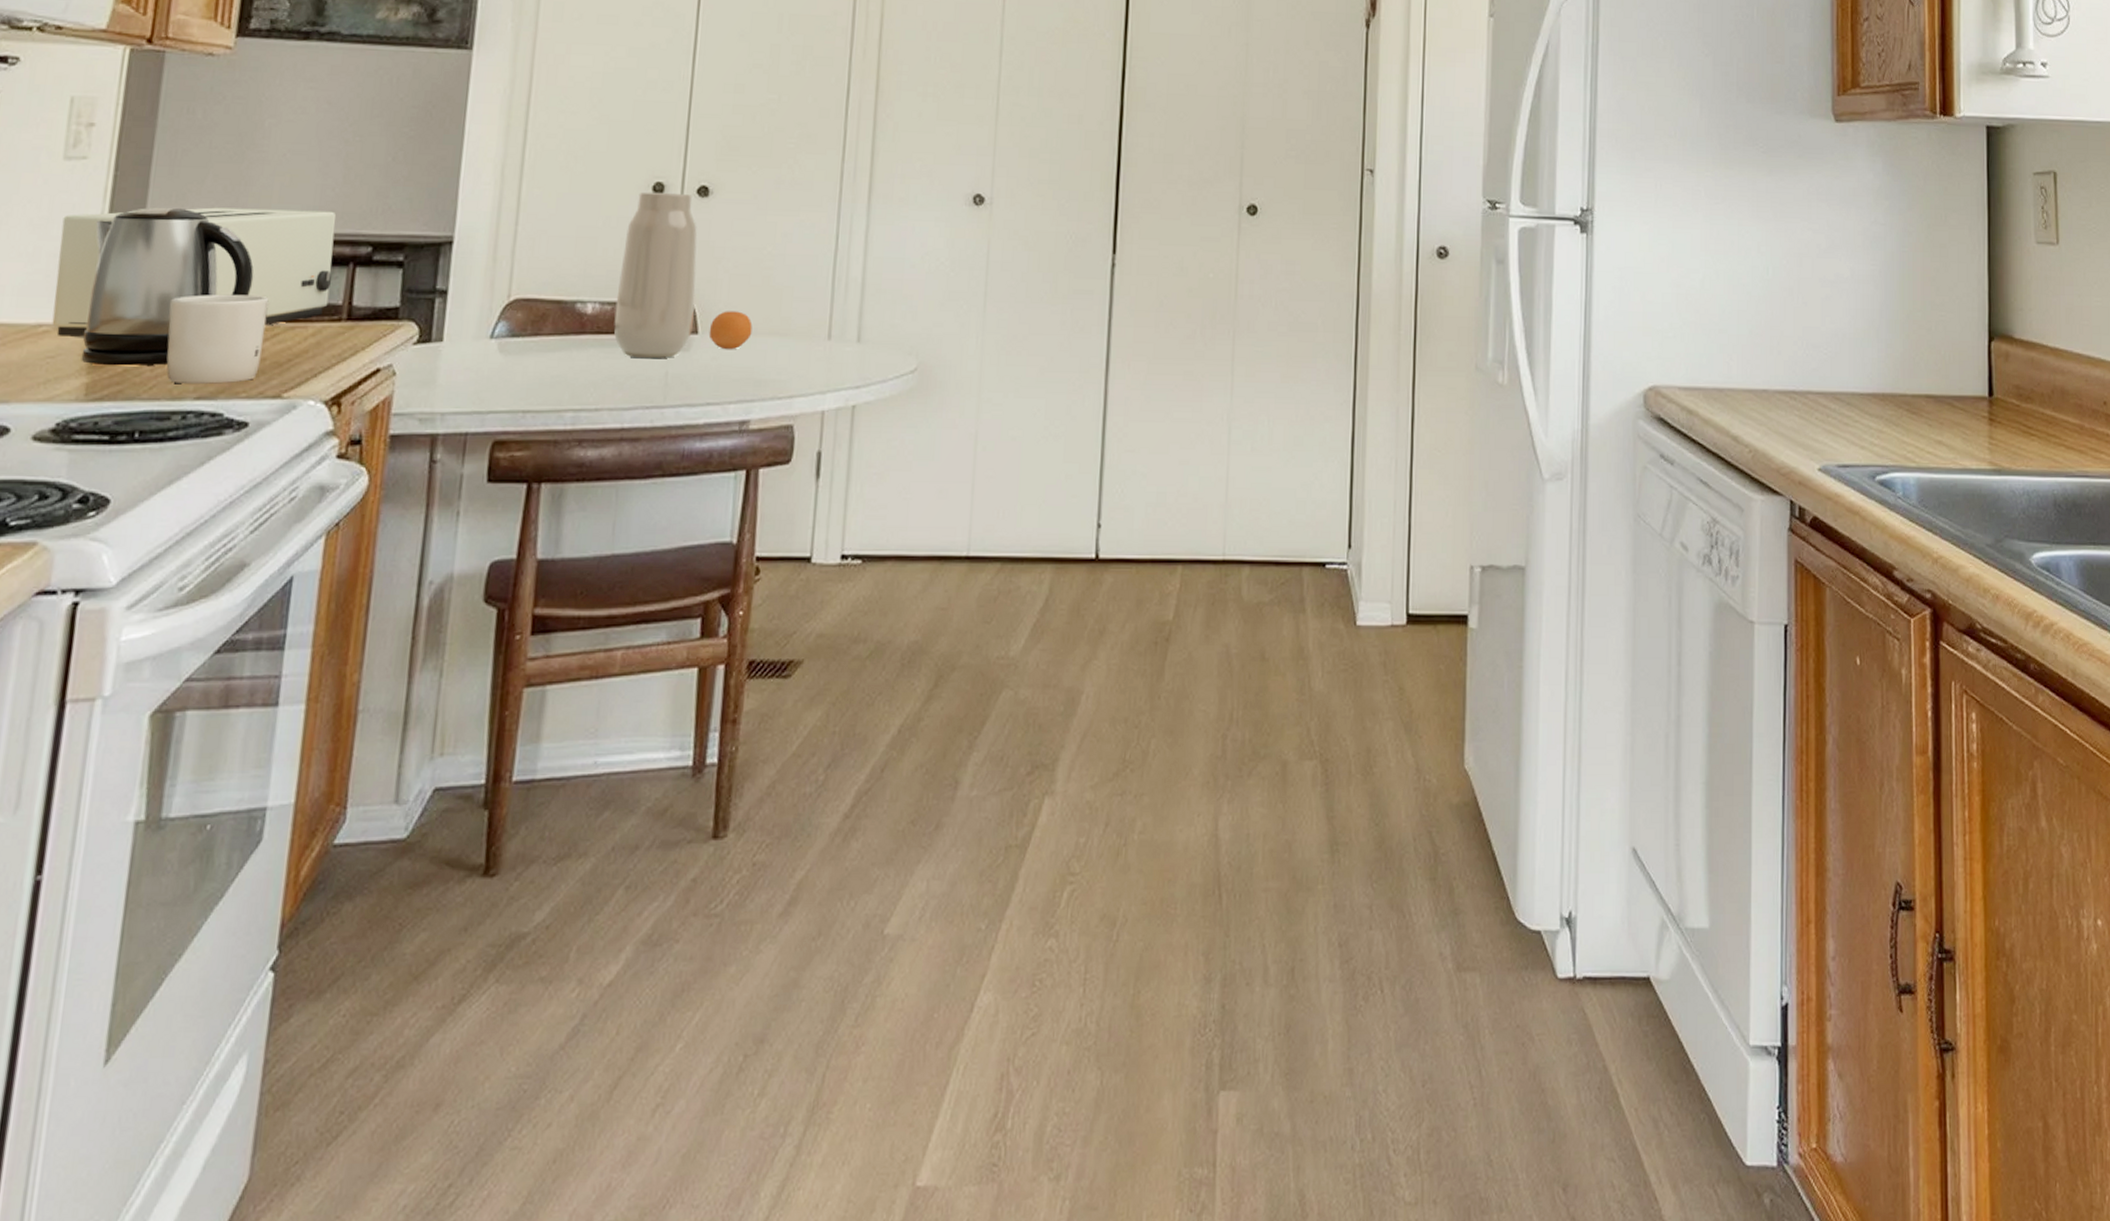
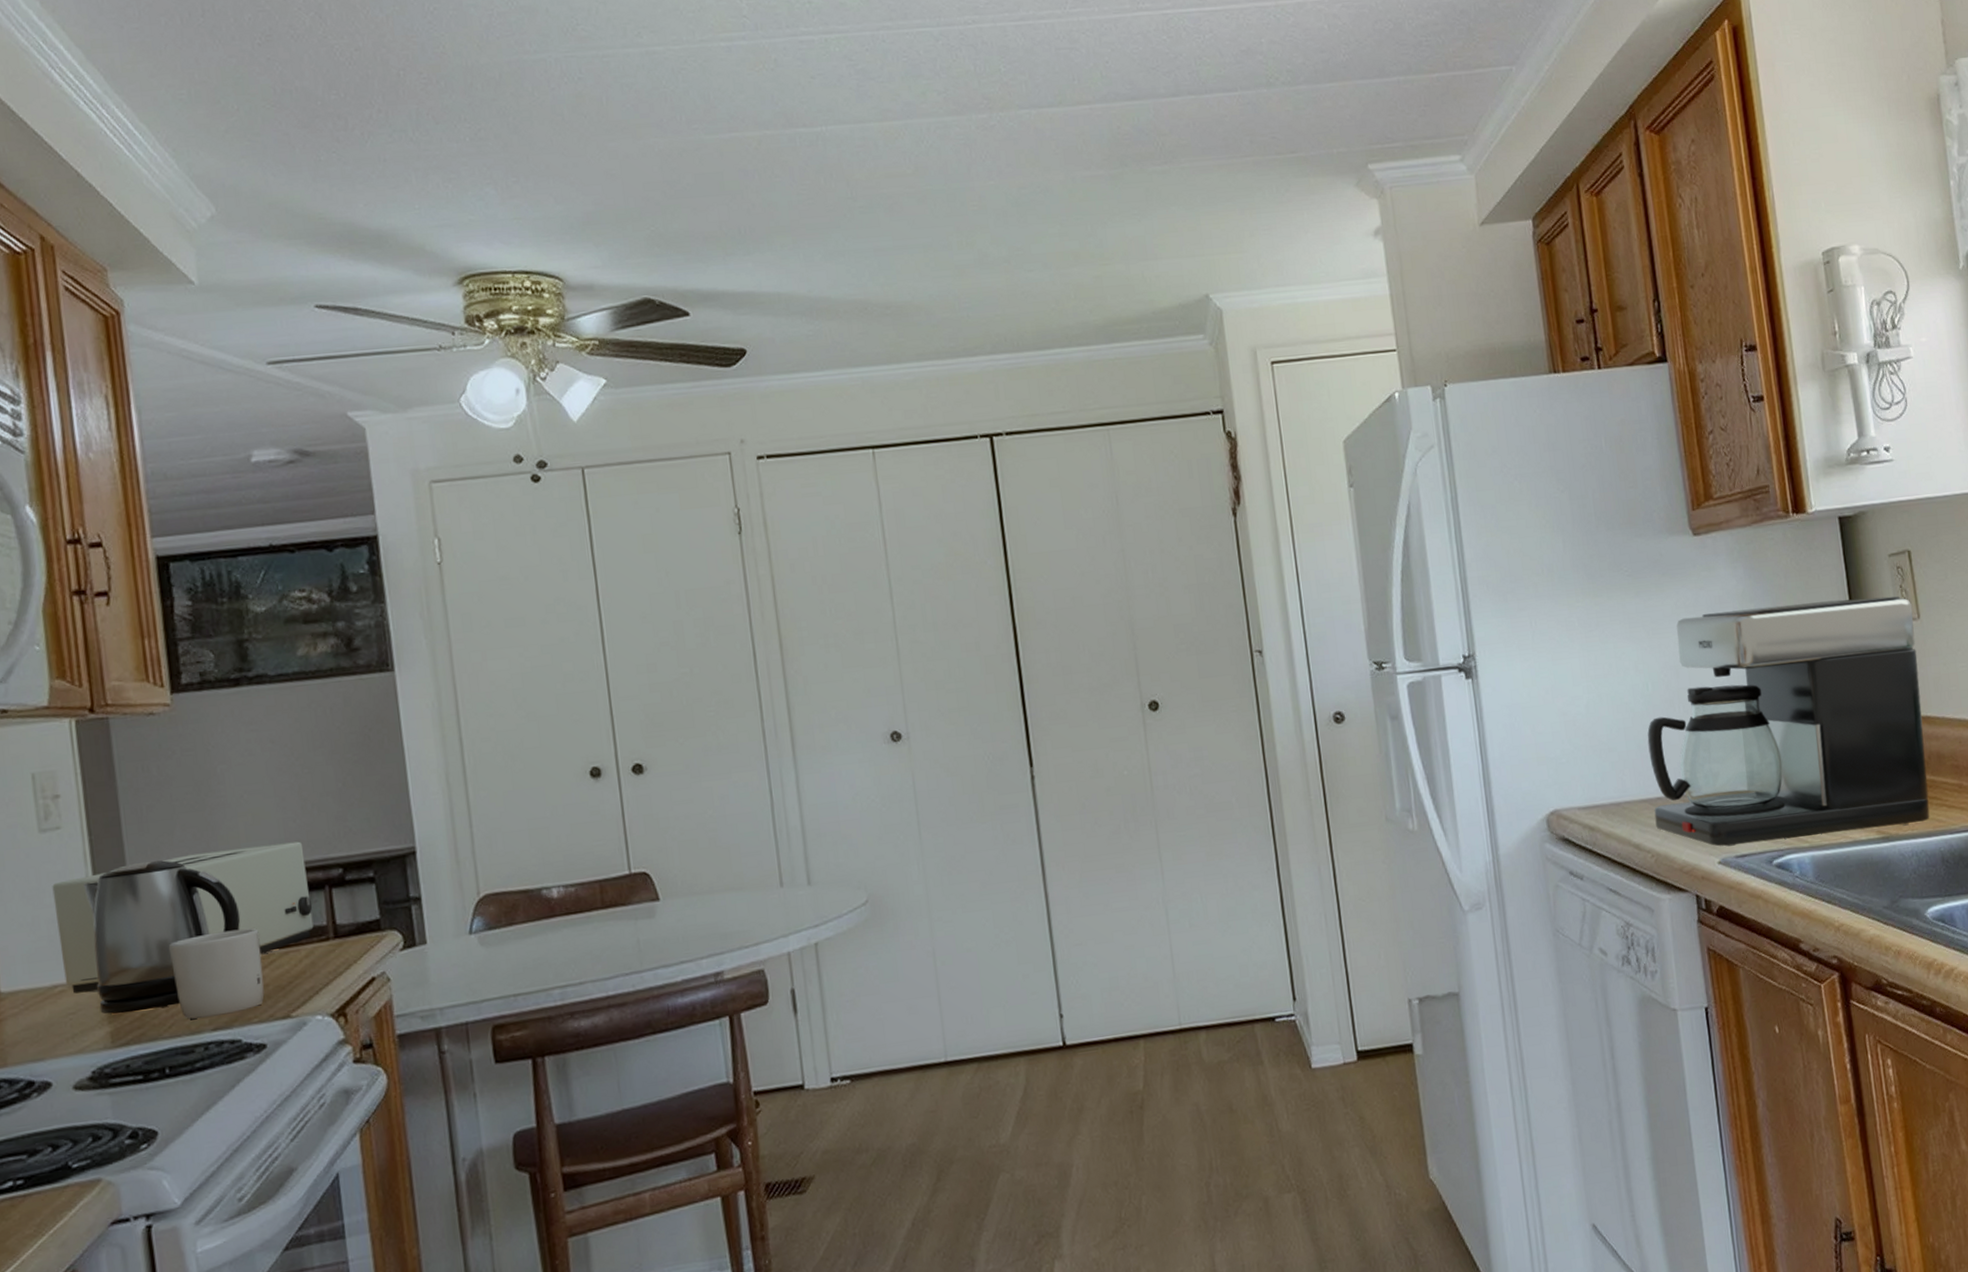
vase: present [613,191,698,359] -> none [574,773,654,931]
fruit: present [708,311,753,350] -> none [669,874,709,911]
coffee maker: none [1758,204,2052,460] -> present [1647,596,1930,847]

